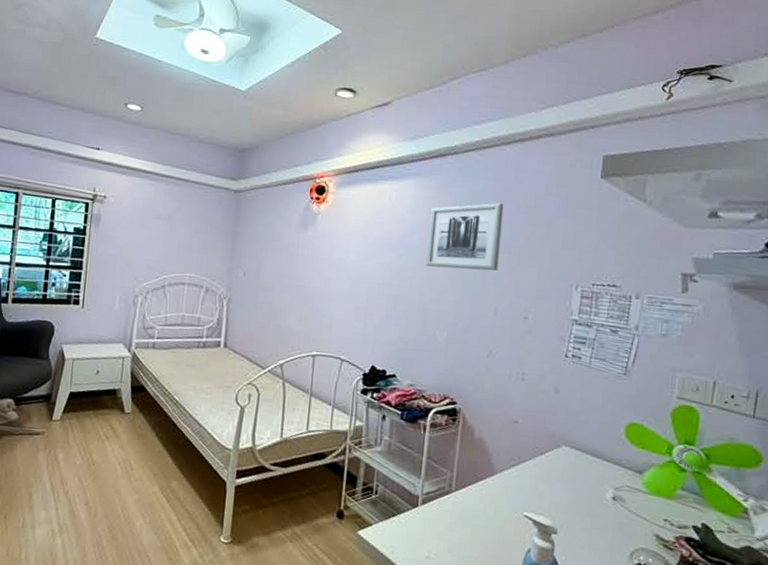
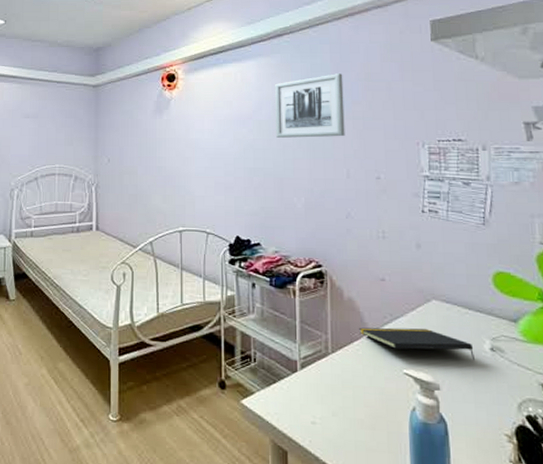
notepad: none [484,467,597,508] -> present [358,327,476,360]

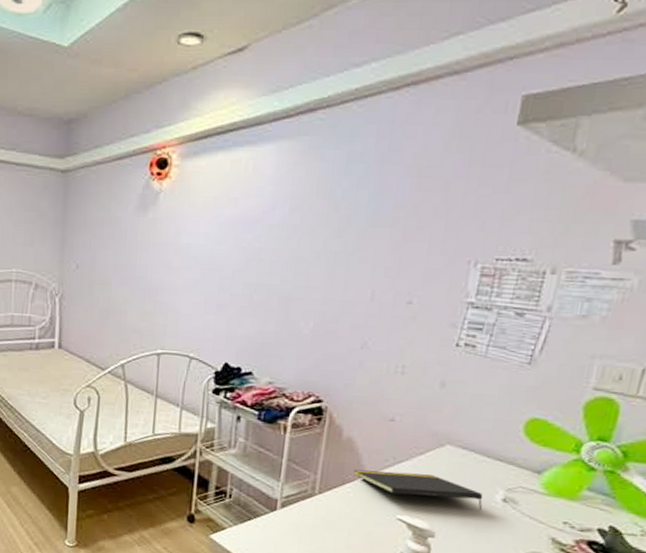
wall art: present [275,73,345,138] -> none [289,166,389,250]

